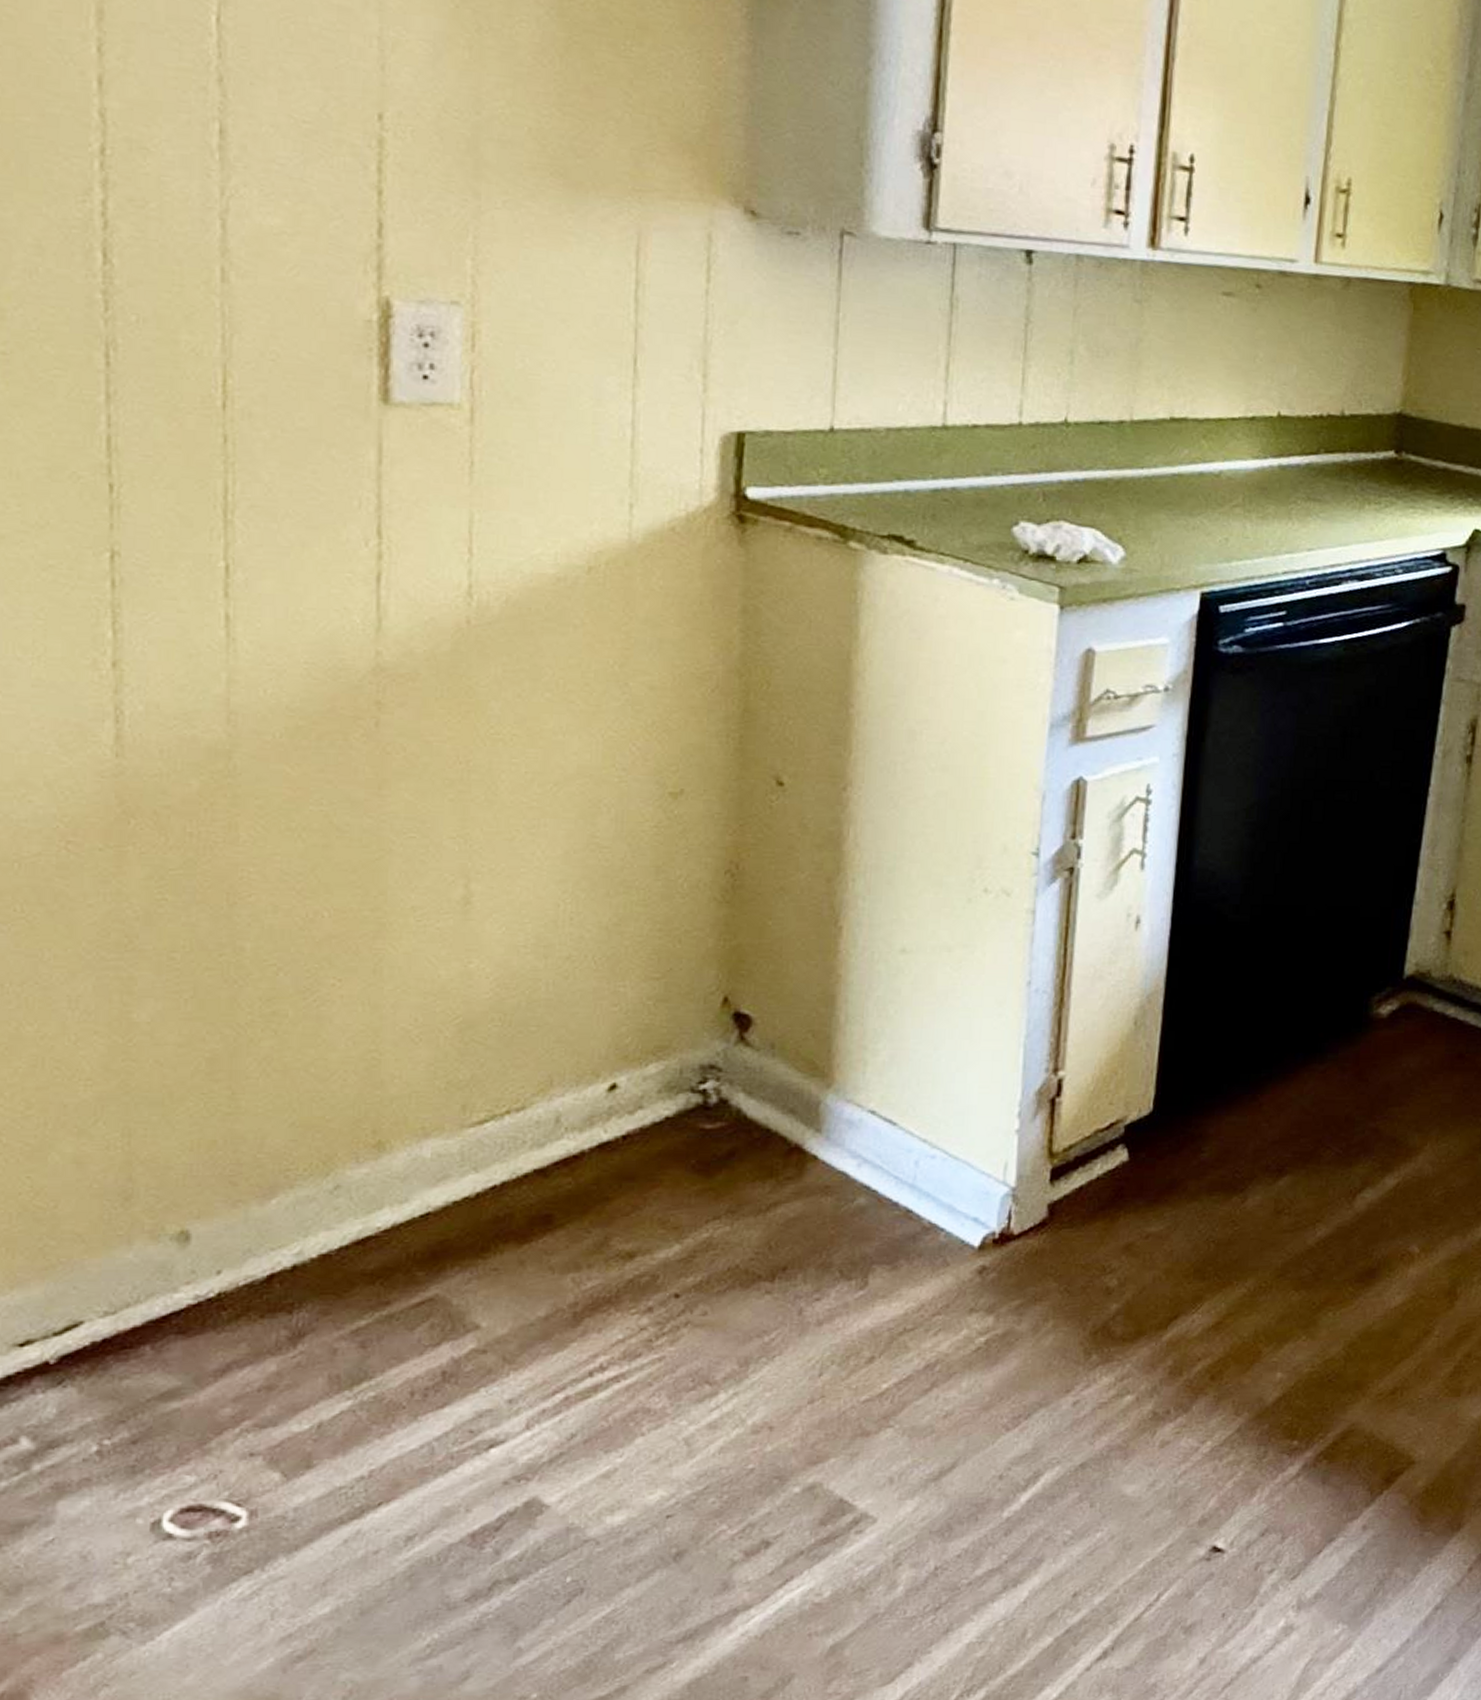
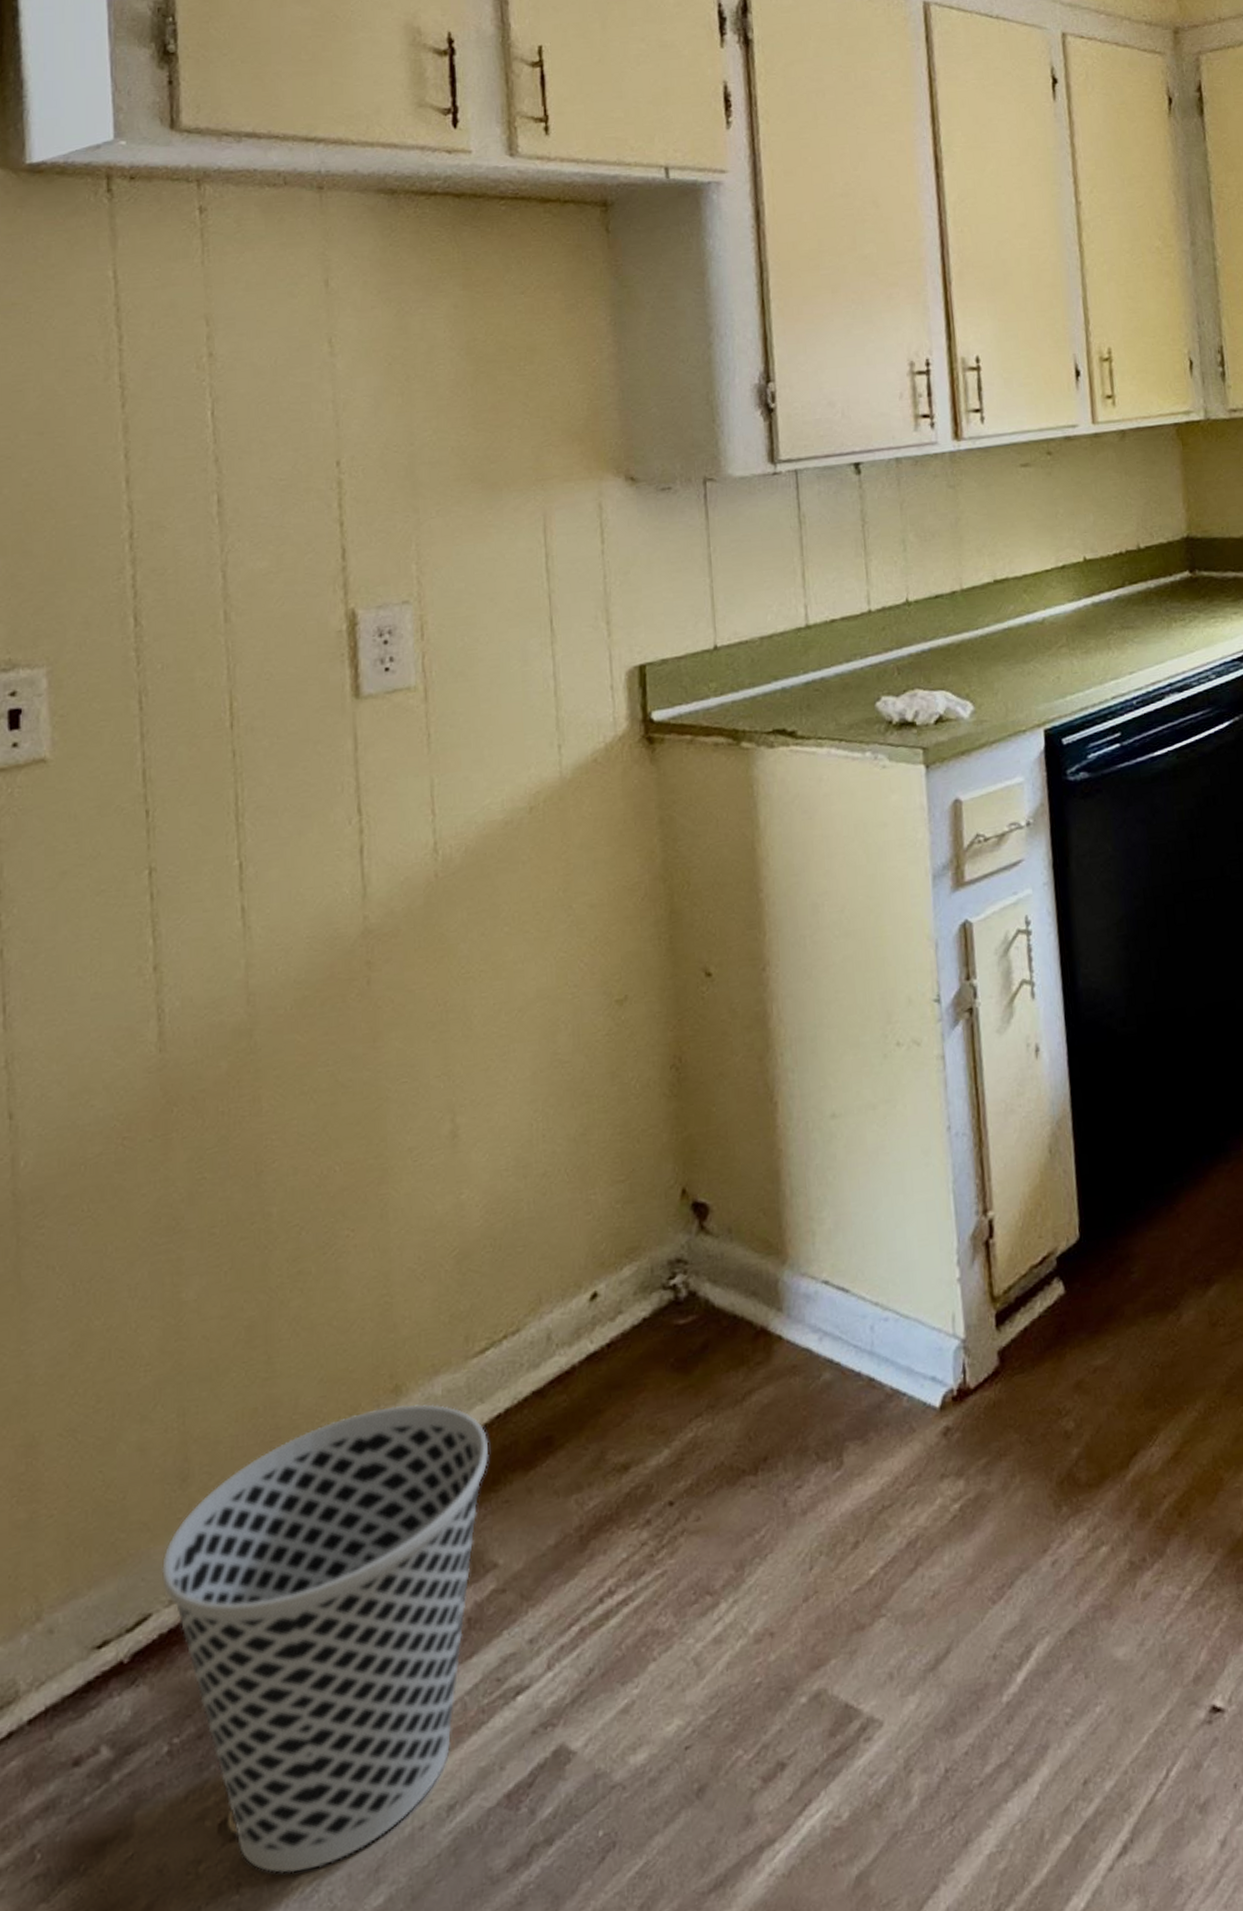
wastebasket: none [96,1161,481,1576] -> present [161,1403,490,1874]

